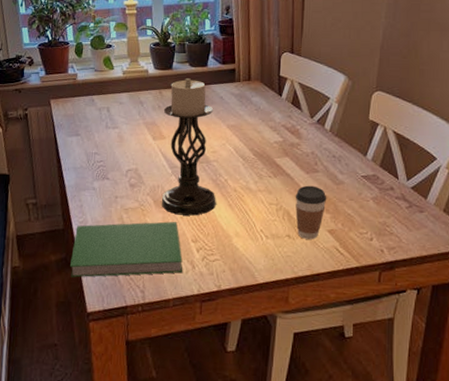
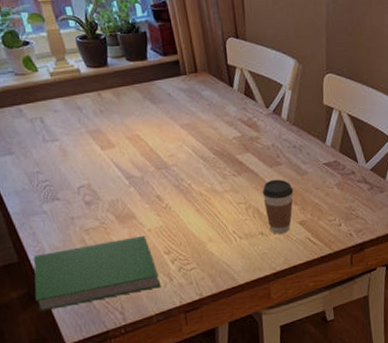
candle holder: present [161,78,216,216] -> none [106,75,183,229]

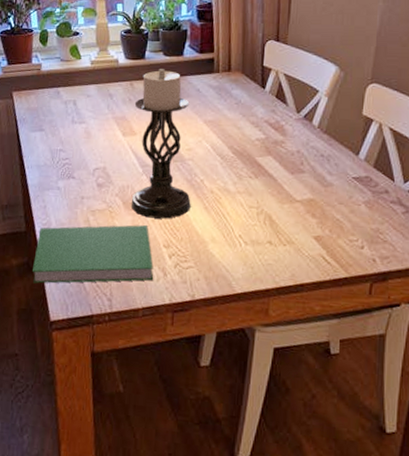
candle holder: none [106,75,183,229] -> present [131,69,191,219]
coffee cup: present [262,179,294,234] -> none [278,187,314,247]

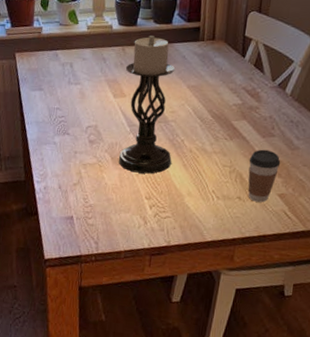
hardcover book: present [33,224,154,284] -> none [30,177,136,228]
coffee cup: none [278,187,314,247] -> present [247,149,281,202]

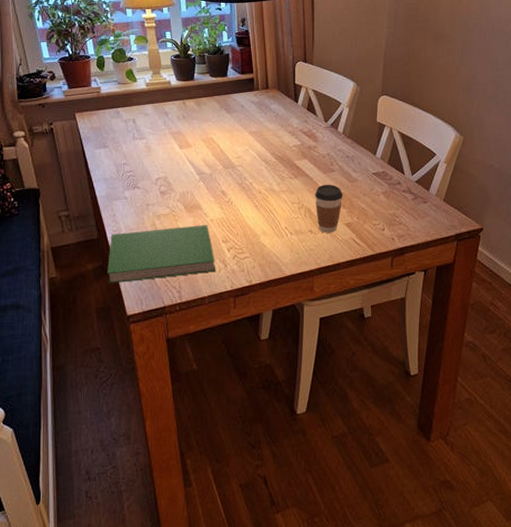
hardcover book: none [30,177,136,228] -> present [107,224,215,284]
candle holder: present [118,36,175,174] -> none [188,89,243,218]

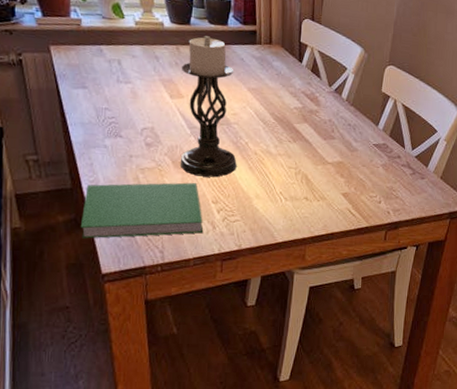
candle holder: none [188,89,243,218] -> present [180,36,237,178]
coffee cup: present [314,184,343,233] -> none [313,151,342,202]

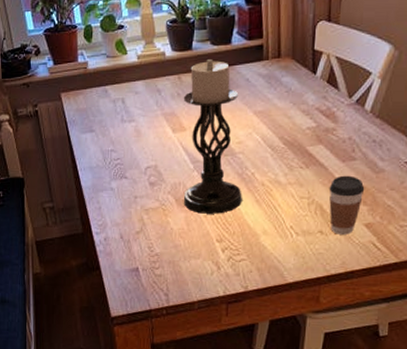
hardcover book: present [81,182,203,239] -> none [92,220,207,283]
coffee cup: none [313,151,342,202] -> present [329,175,365,235]

